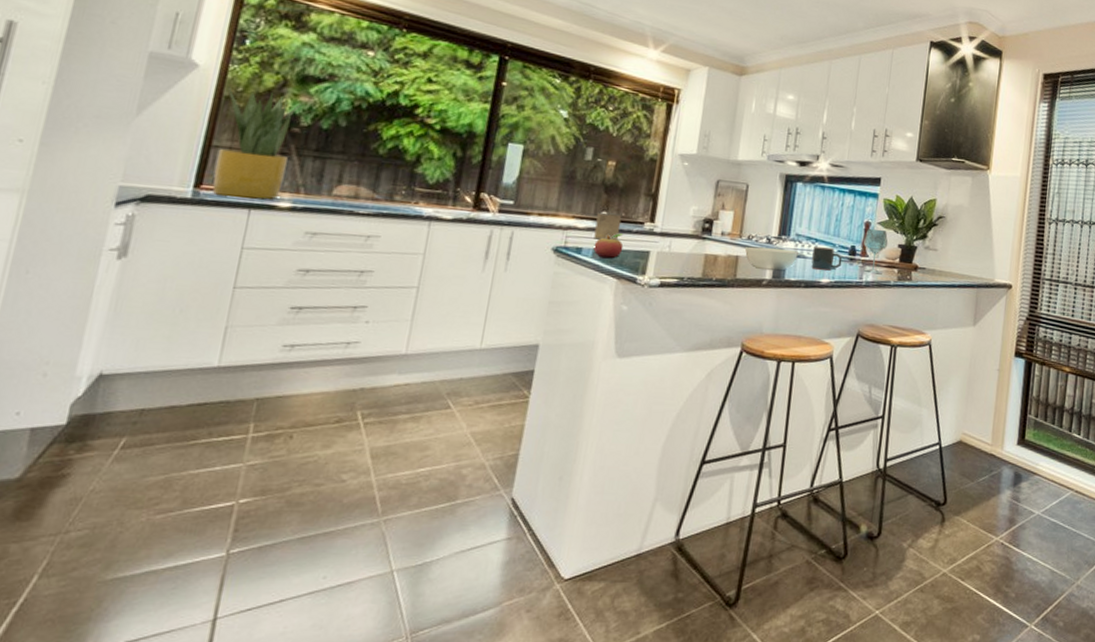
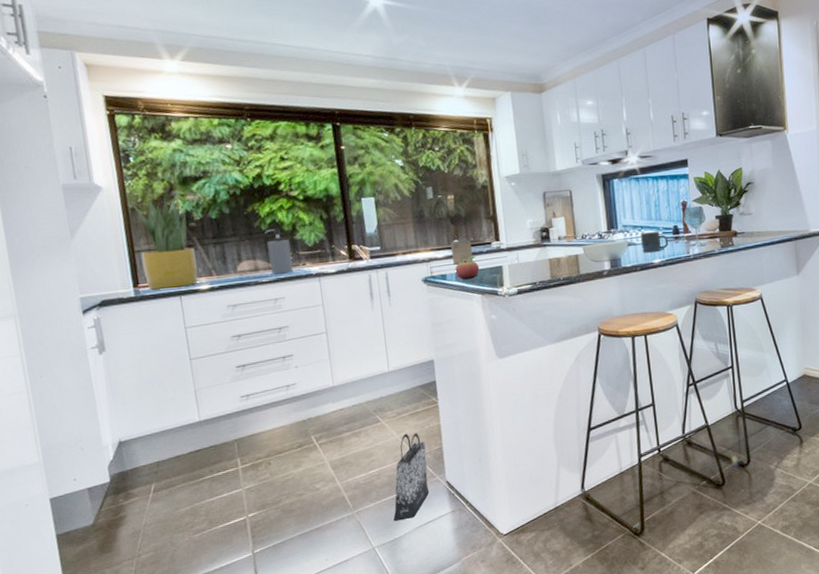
soap dispenser: none [374,155,408,209] -> present [265,228,294,275]
shopping bag: none [429,428,499,540] -> present [393,433,430,522]

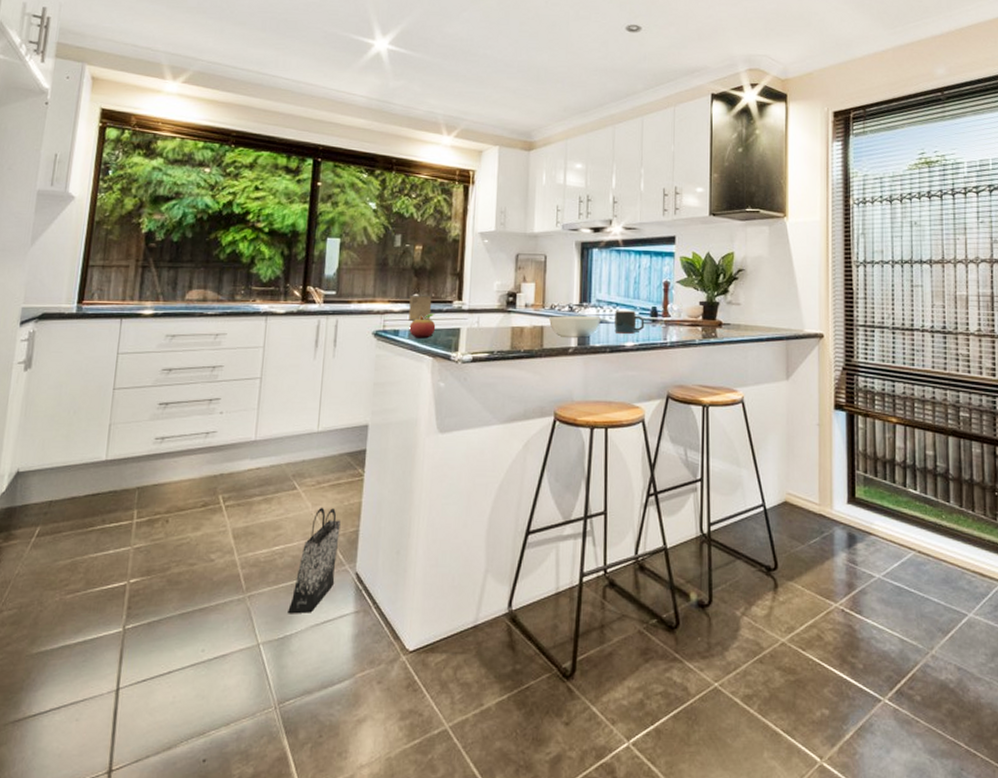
planter: present [130,195,198,290] -> none [91,213,159,309]
soap dispenser: present [265,228,294,275] -> none [219,259,245,308]
wine glass: present [684,205,706,247] -> none [665,288,689,334]

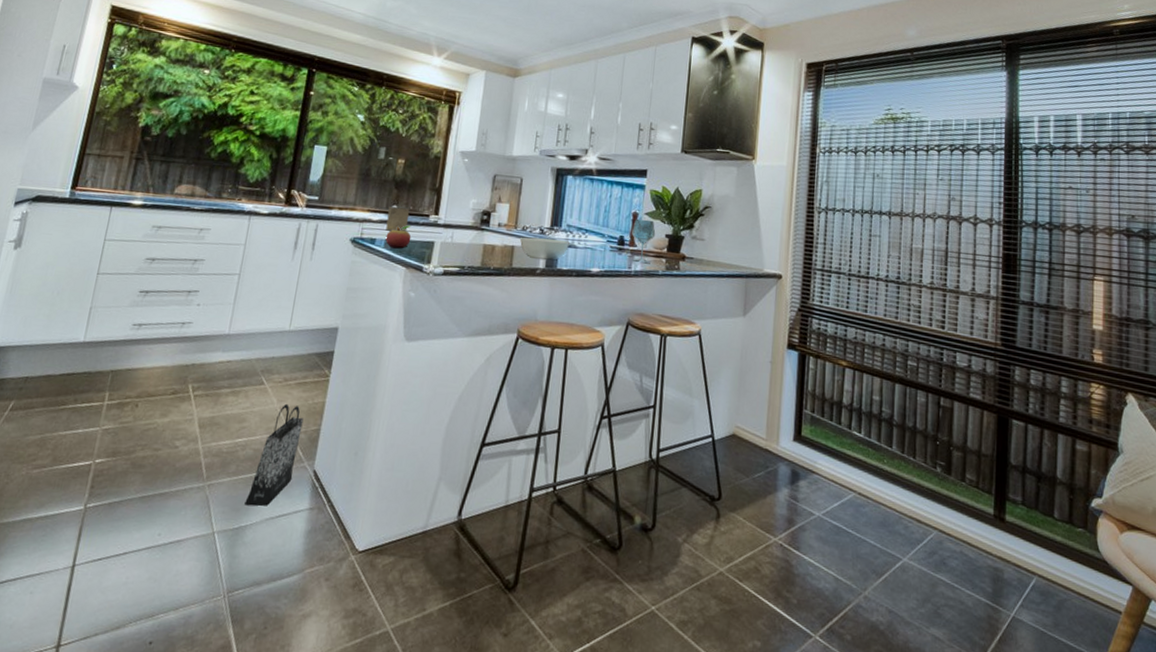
mug: present [614,311,645,335] -> none [582,237,612,261]
wine glass: none [665,288,689,334] -> present [632,219,656,264]

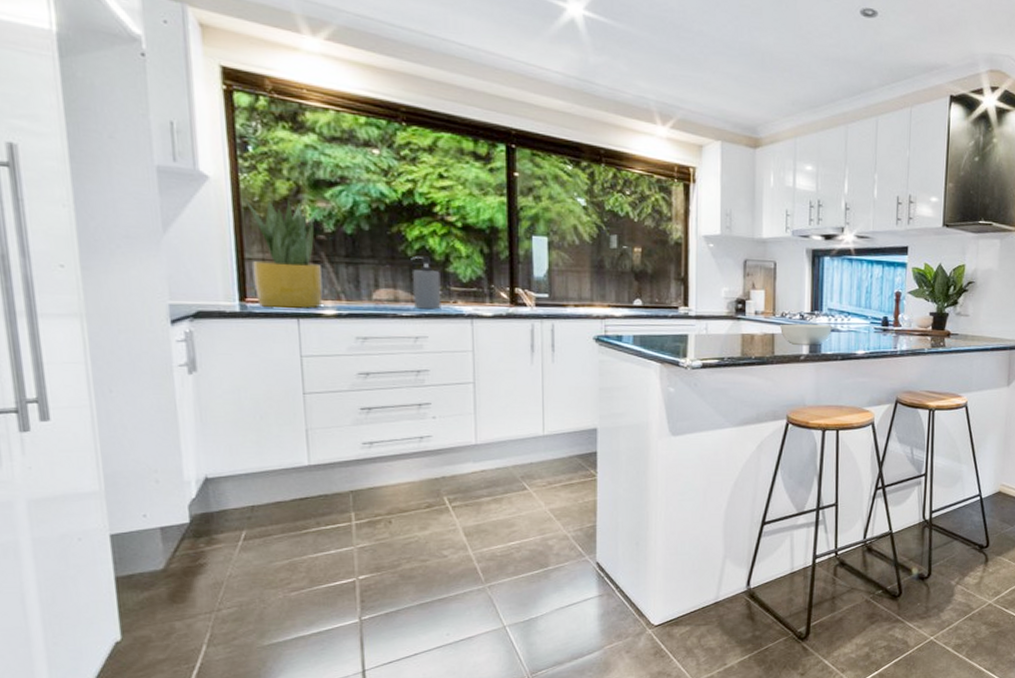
planter: none [84,104,156,198] -> present [244,197,324,308]
soap dispenser: none [206,158,234,205] -> present [411,256,442,310]
shopping bag: present [244,403,304,506] -> none [531,505,577,600]
tin can: present [385,205,410,232] -> none [632,299,656,327]
fruit: present [385,225,412,250] -> none [633,319,662,346]
wine glass: present [632,219,656,264] -> none [896,298,920,343]

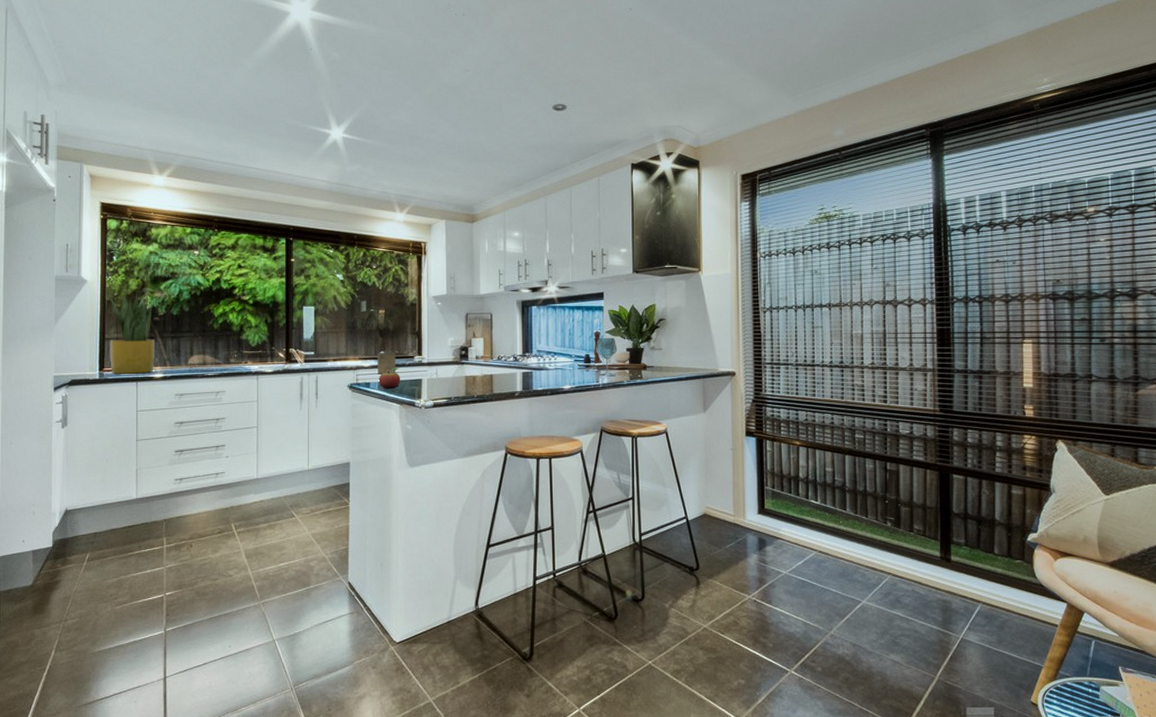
soap dispenser: present [411,256,442,310] -> none [216,328,236,369]
tin can: none [632,299,656,327] -> present [377,352,396,374]
fruit: none [633,319,662,346] -> present [378,367,401,390]
bowl: present [779,323,833,347] -> none [496,365,542,384]
wine glass: none [896,298,920,343] -> present [596,337,618,377]

